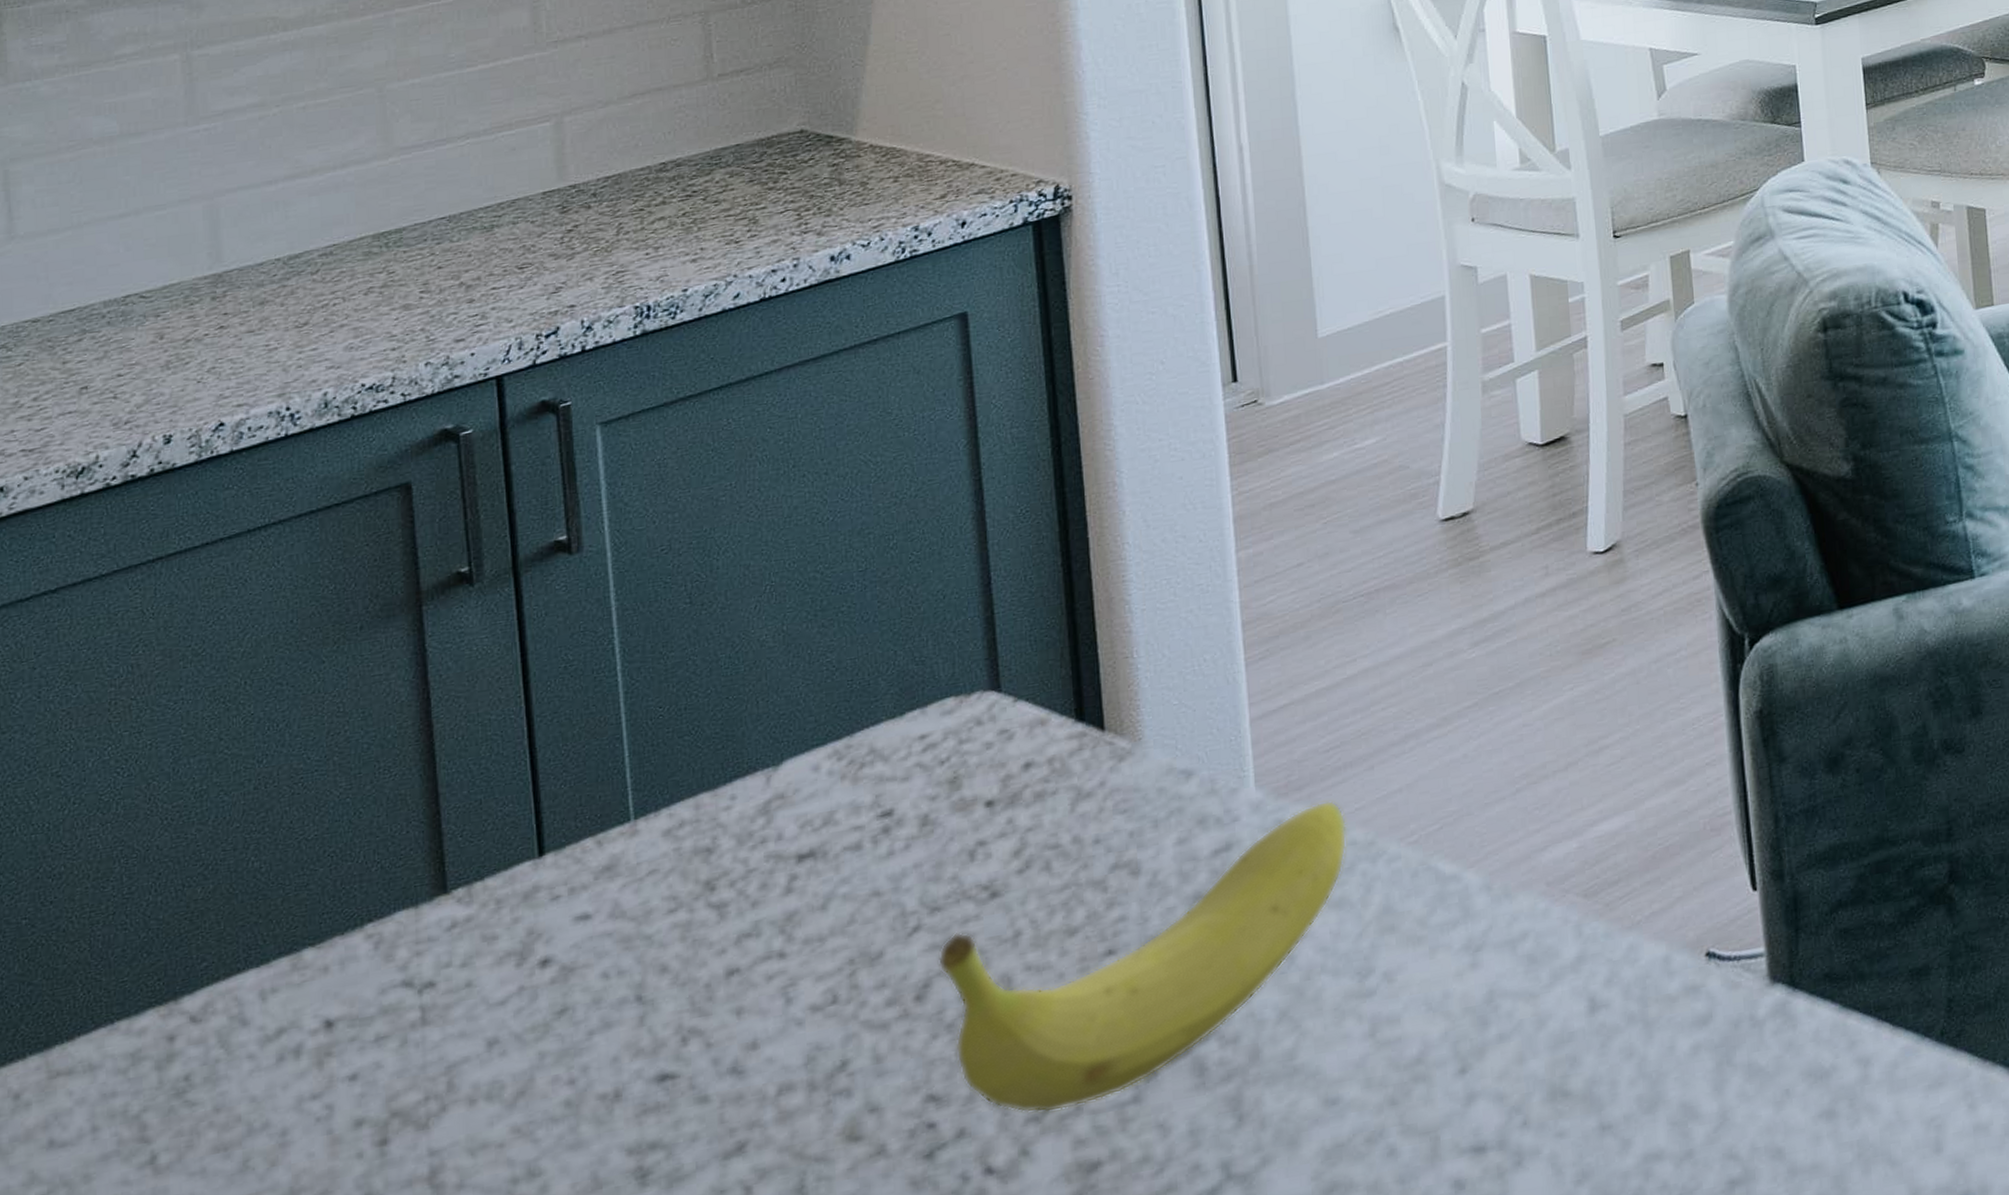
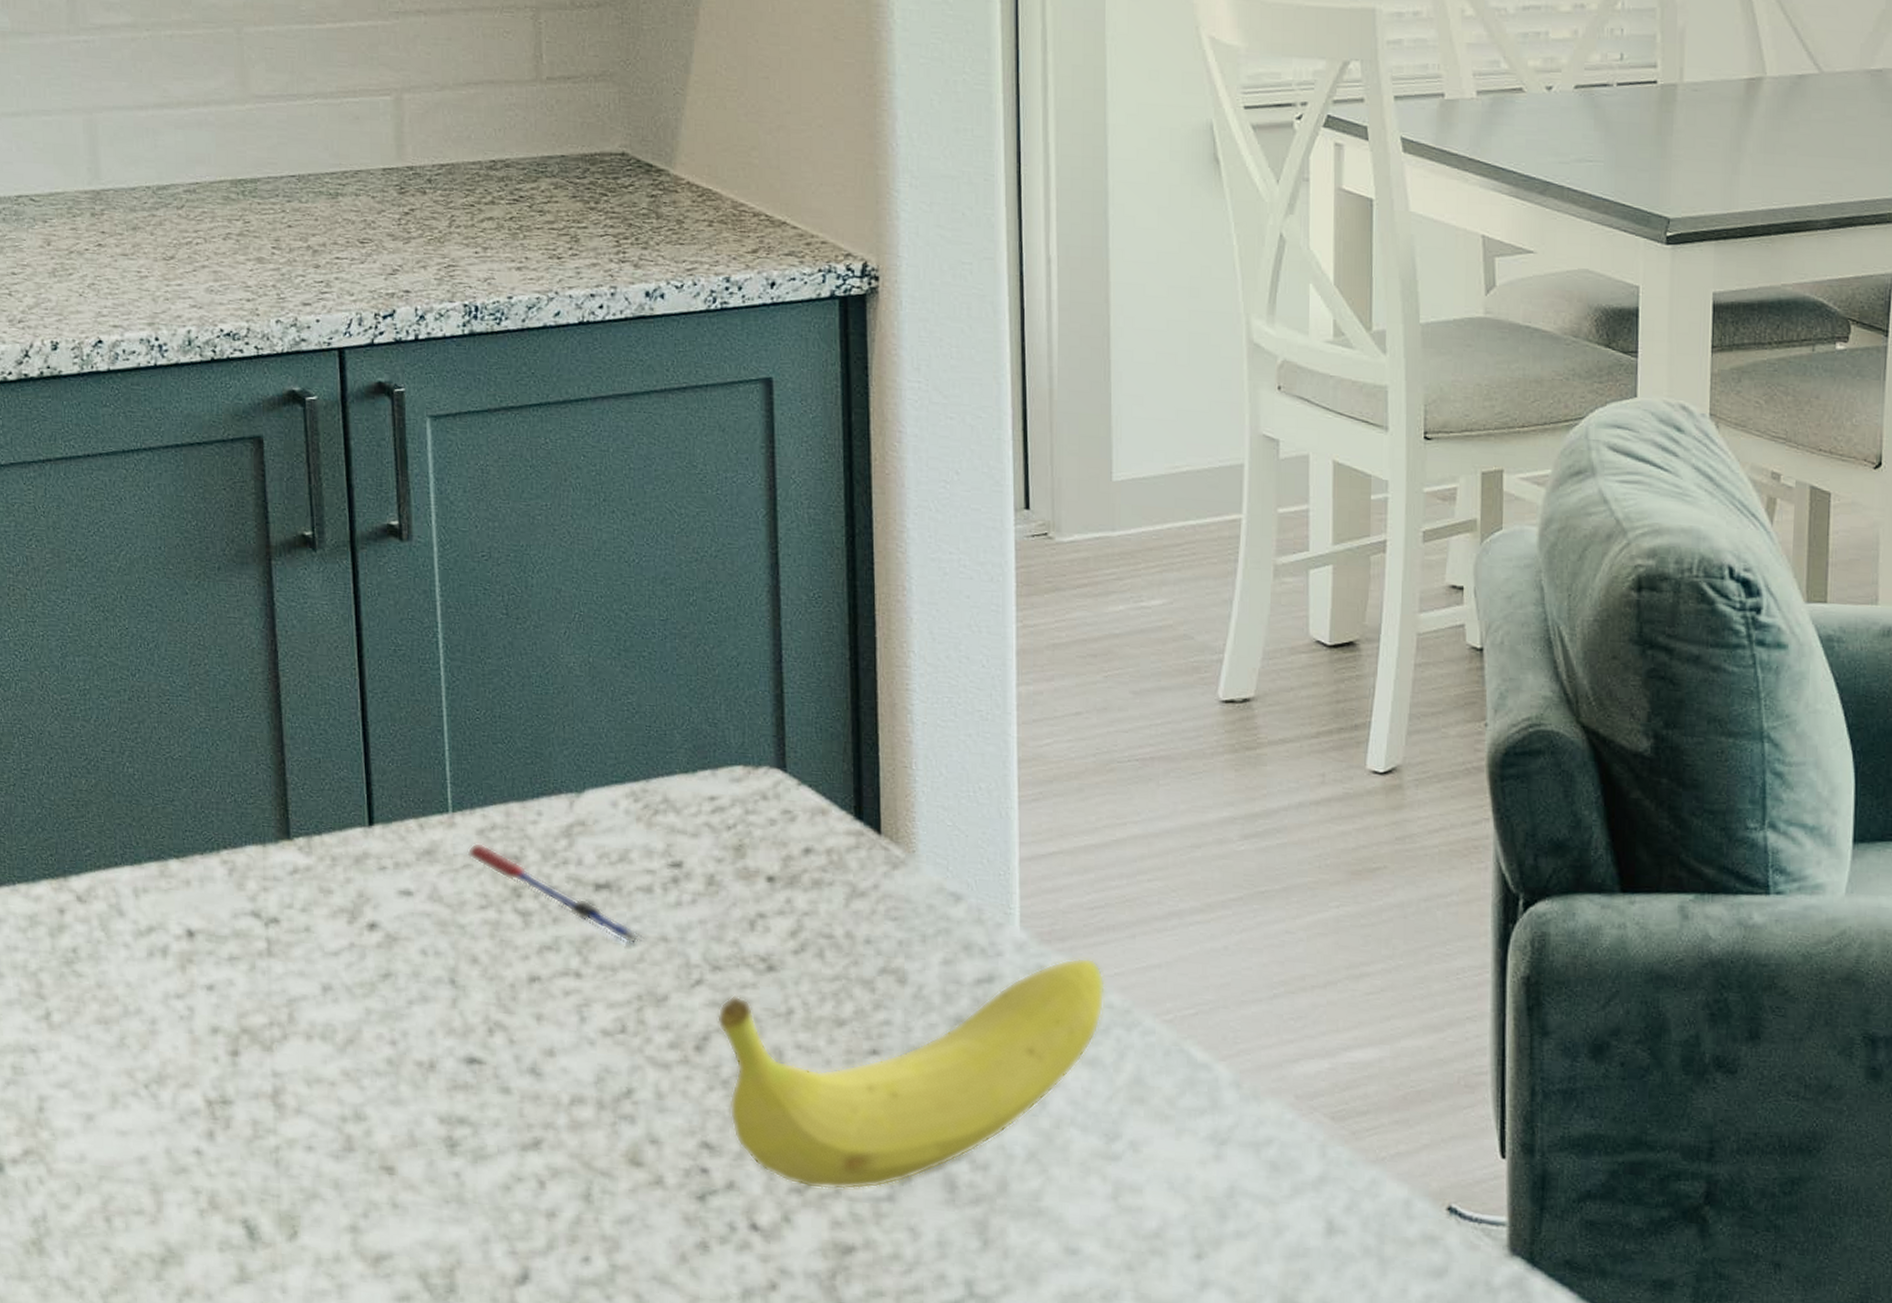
pen: none [652,843,856,909] -> present [467,842,646,944]

